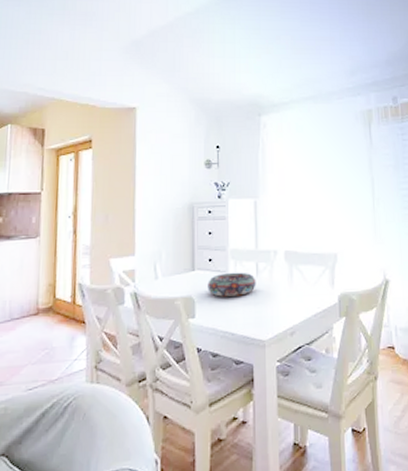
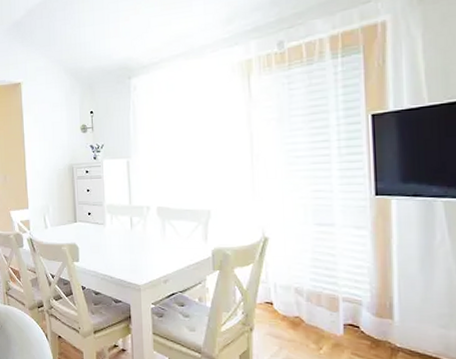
decorative bowl: present [208,272,256,297] -> none [88,225,131,245]

